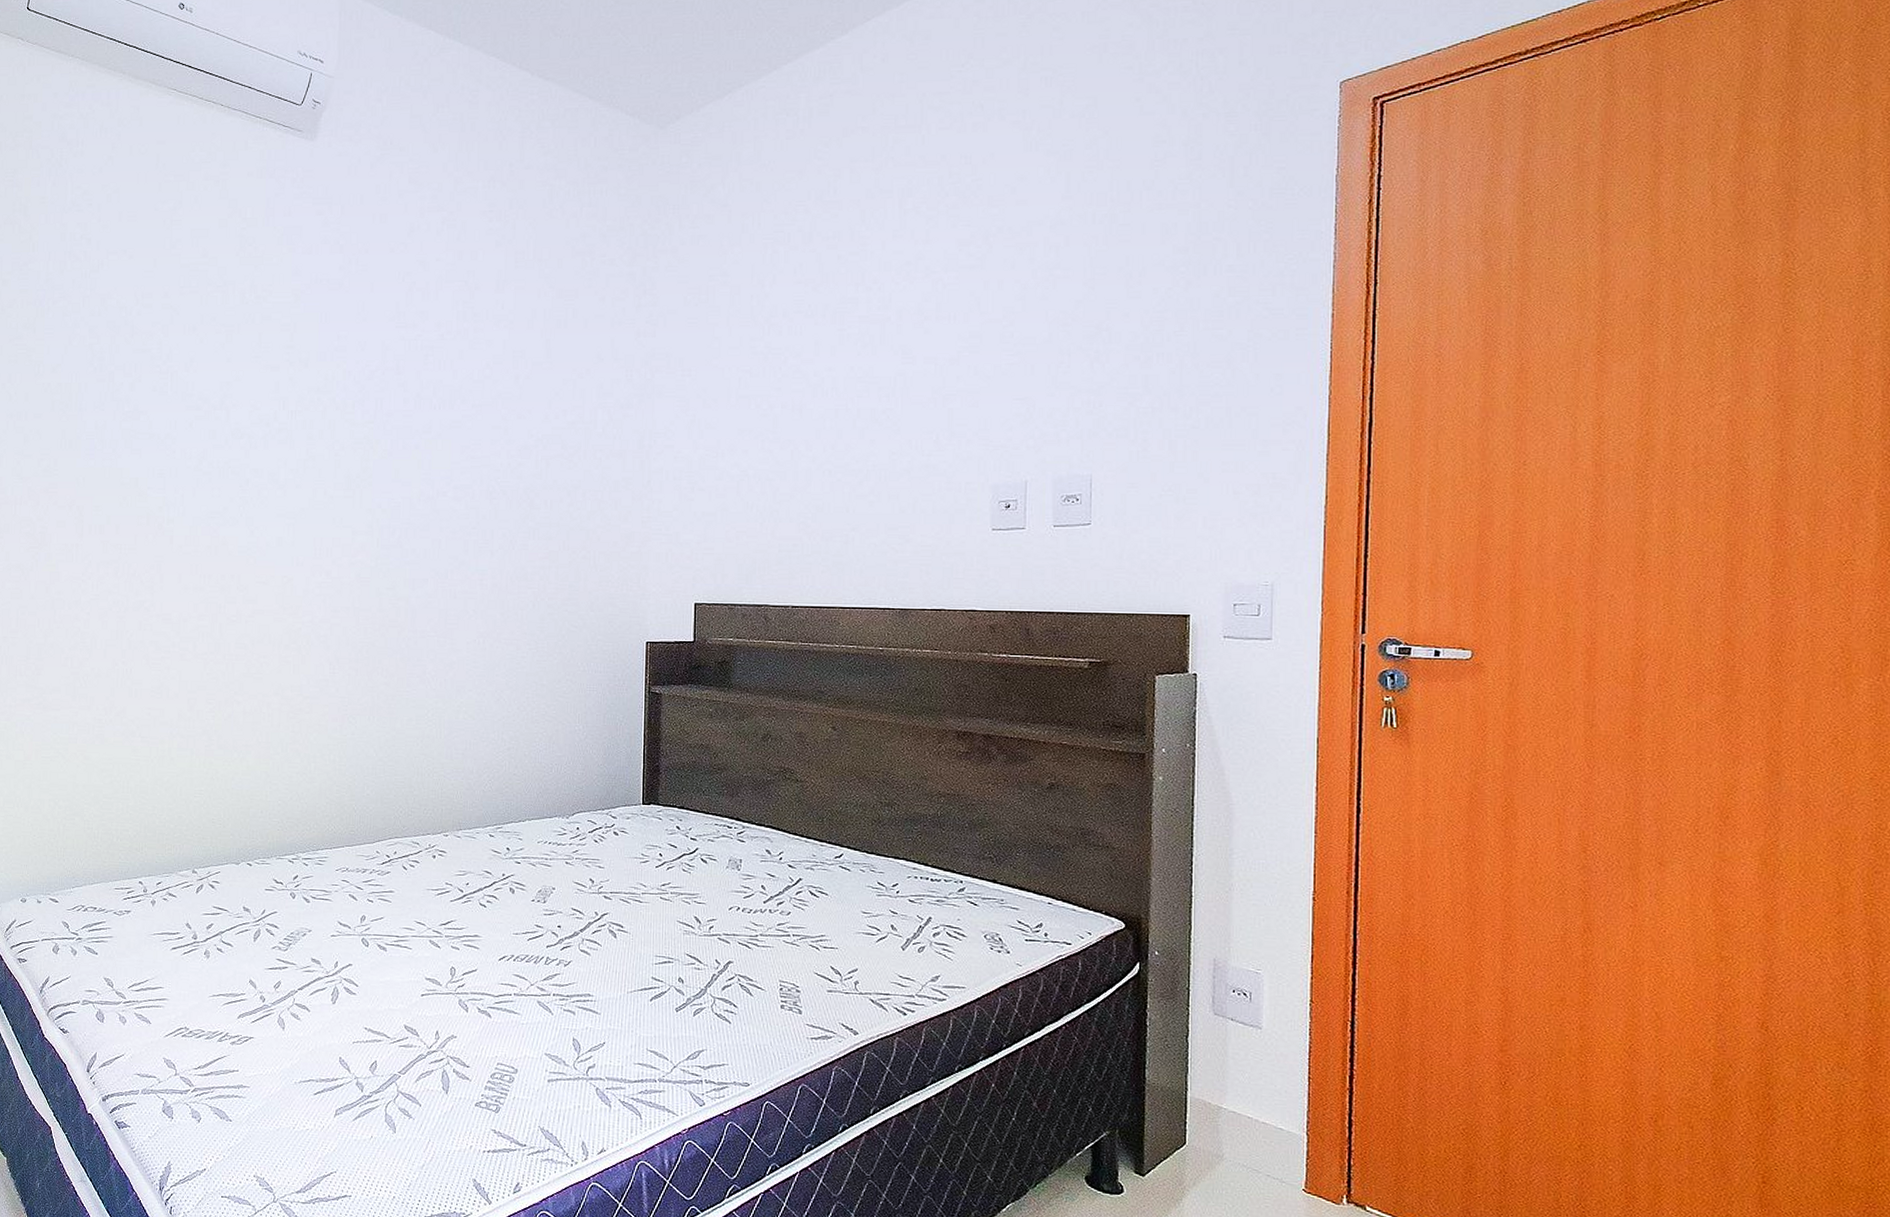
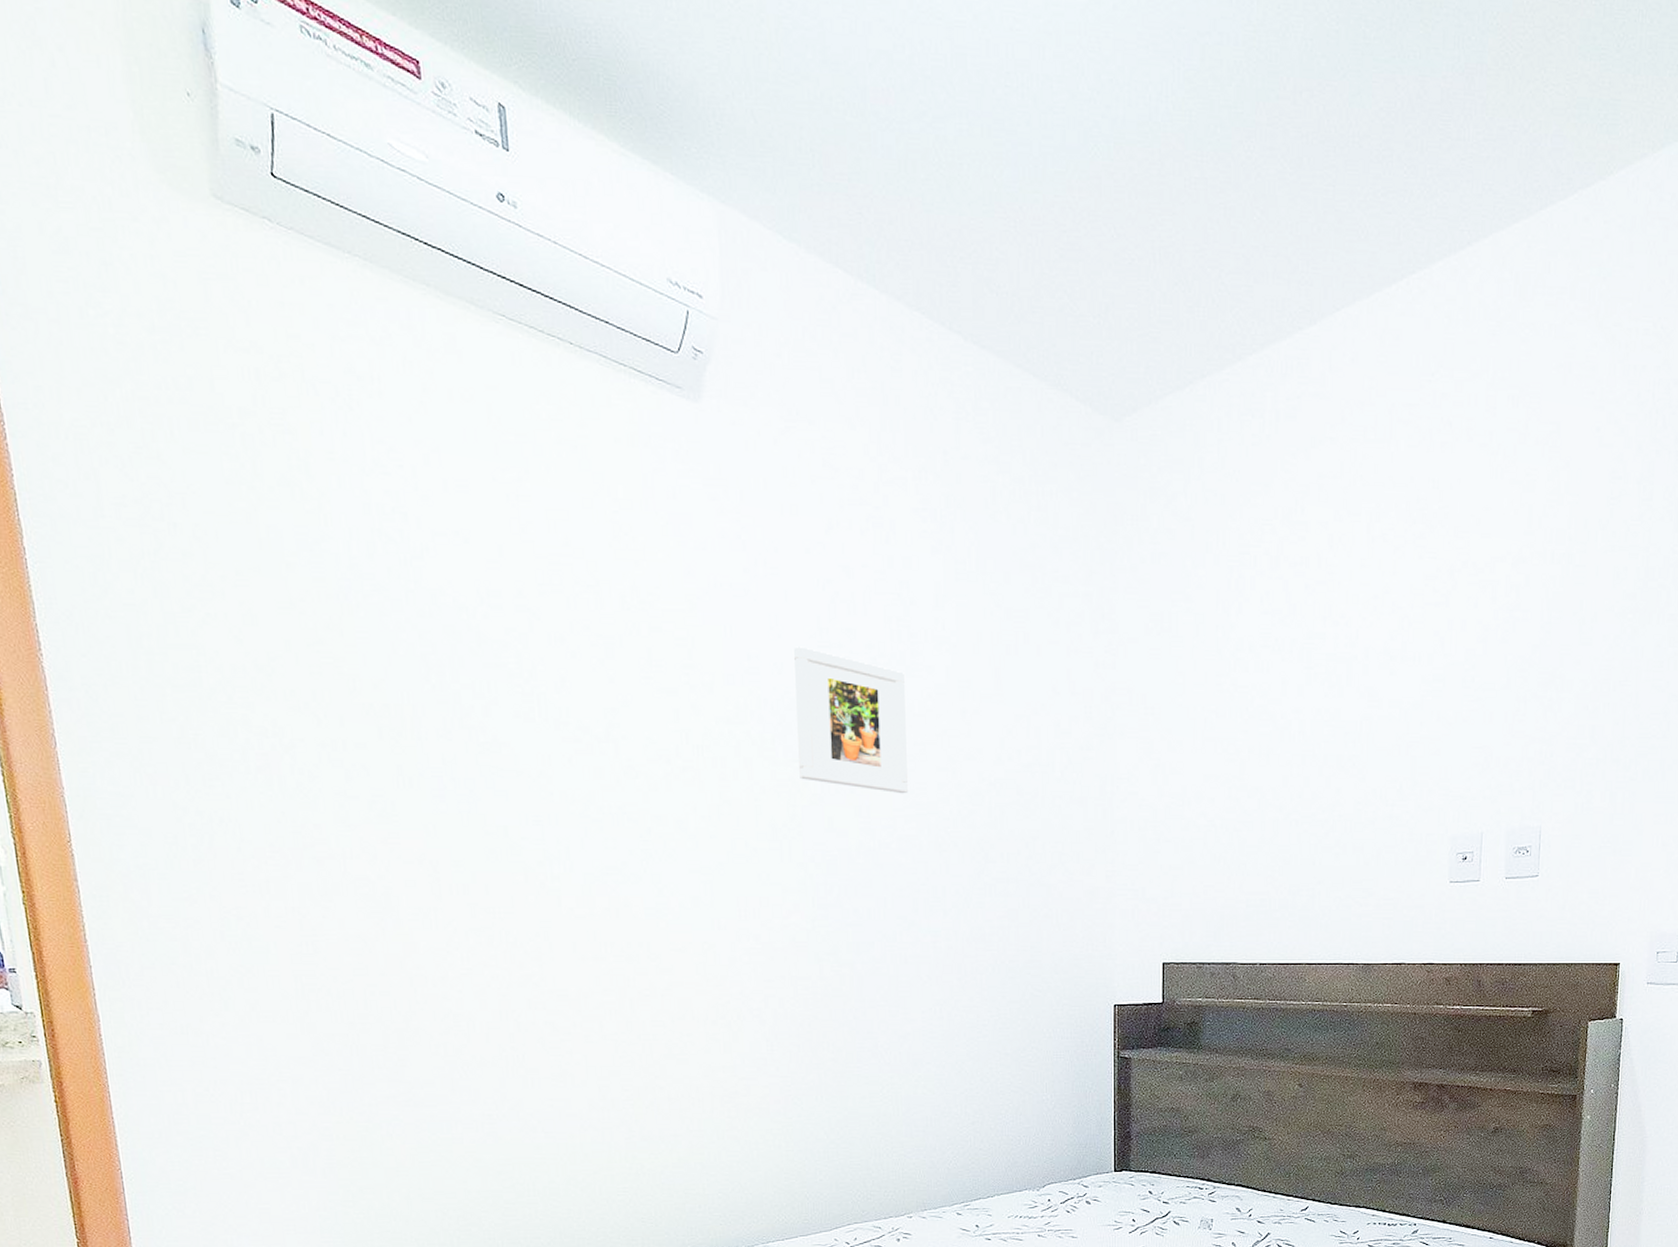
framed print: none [373,327,467,449] -> present [793,646,909,794]

